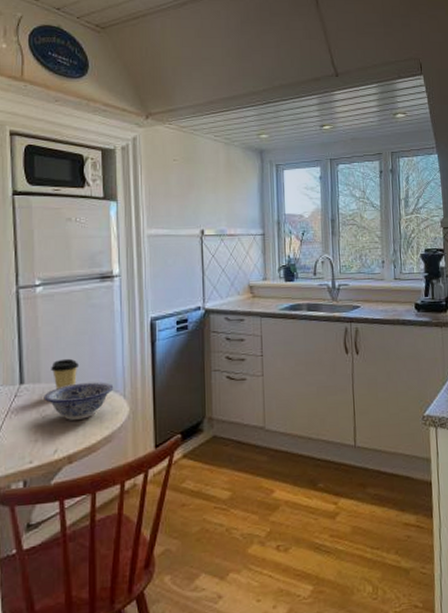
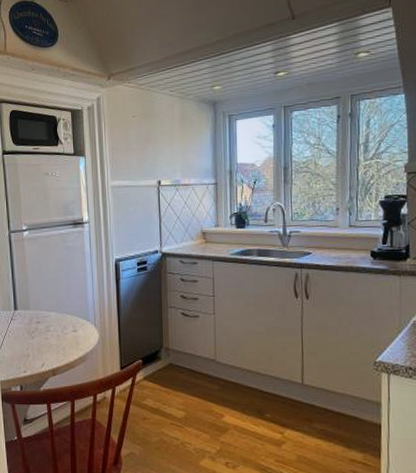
bowl: present [44,381,114,420] -> none [32,311,86,341]
coffee cup: present [51,358,80,390] -> none [37,291,59,316]

